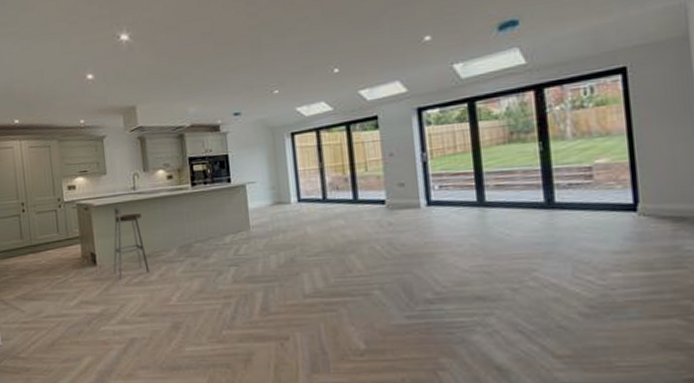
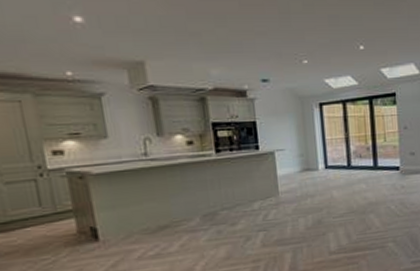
bar stool: present [113,207,149,280] -> none [119,175,168,254]

